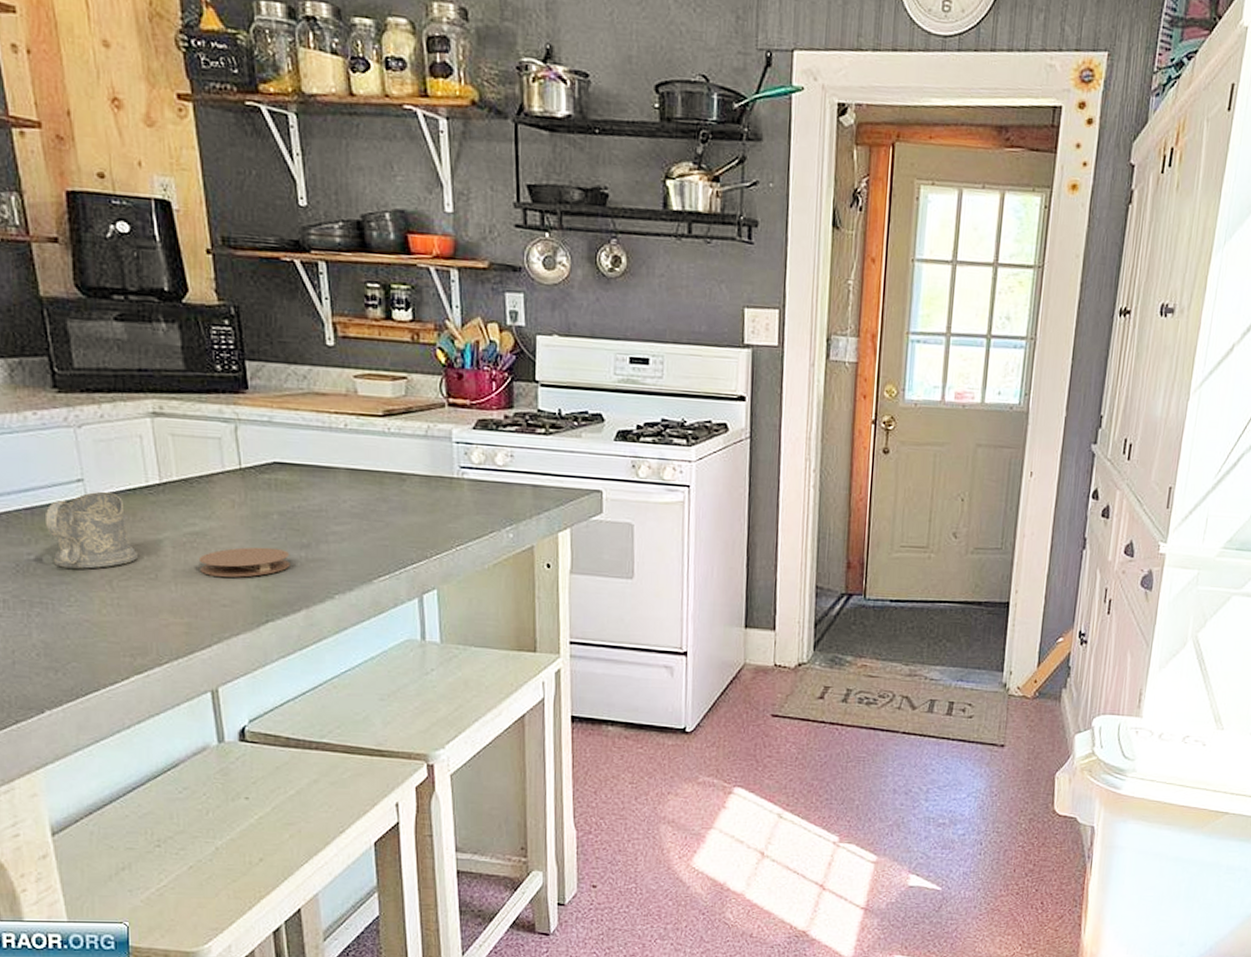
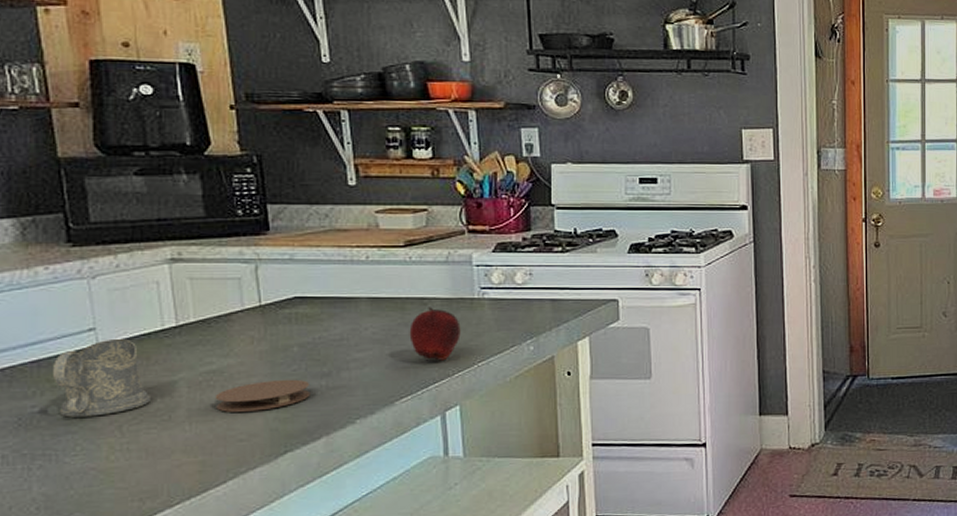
apple: none [387,483,439,541] -> present [409,307,461,361]

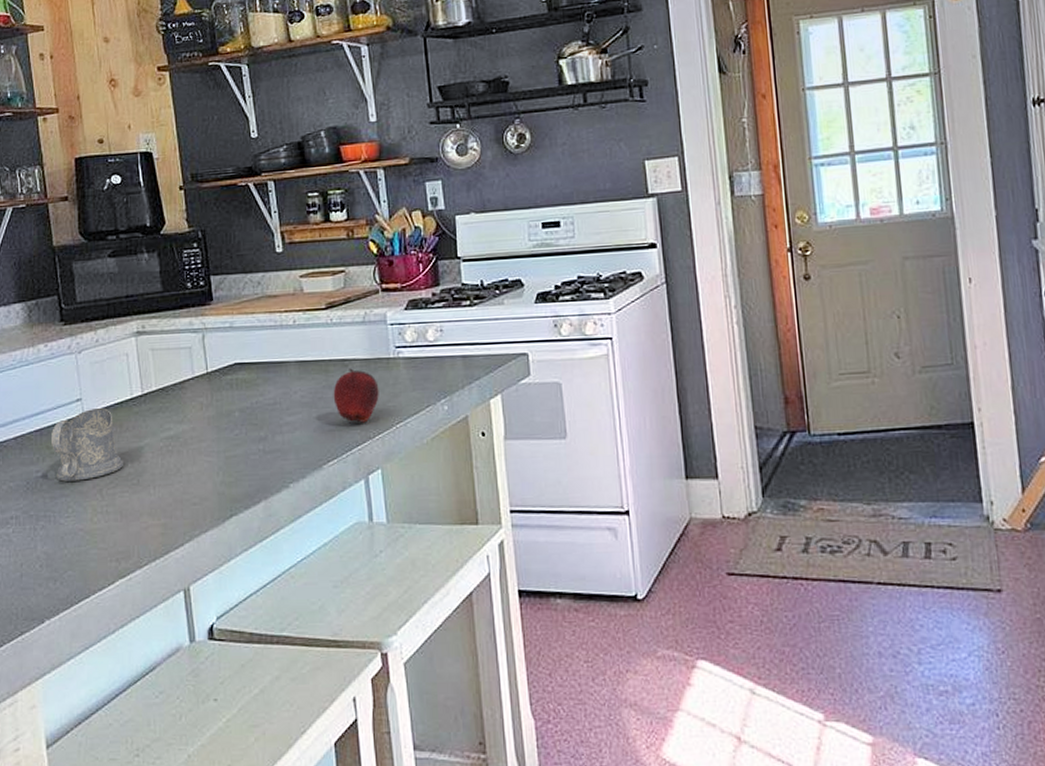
coaster: present [215,379,310,412] -> none [173,443,250,476]

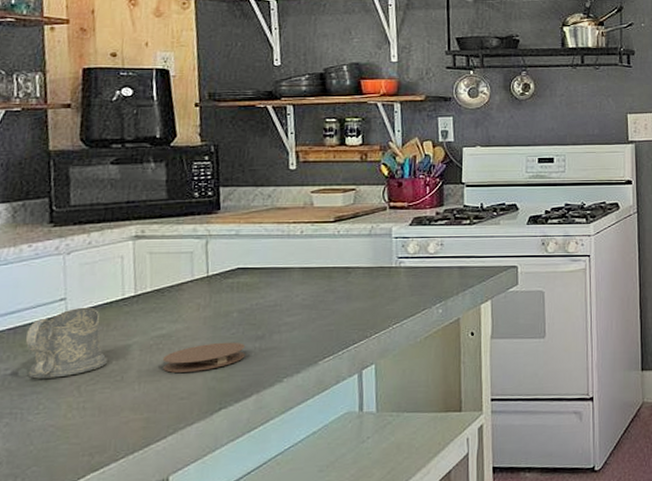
coaster: none [173,443,250,476] -> present [162,342,246,373]
apple: present [333,368,379,423] -> none [334,275,379,324]

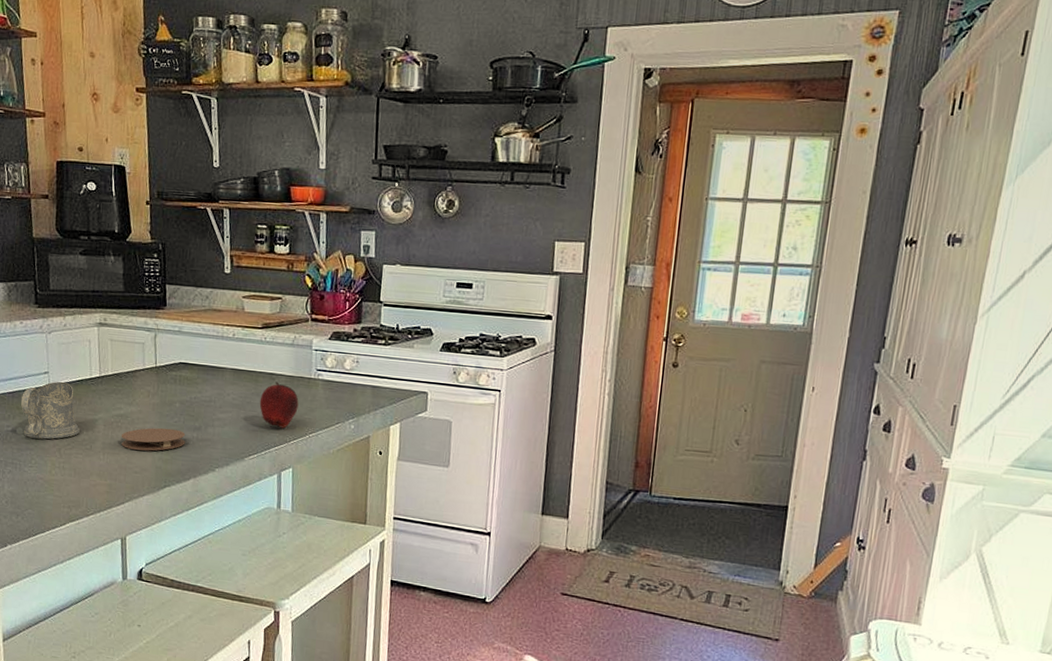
apple: none [334,275,379,324] -> present [259,381,299,429]

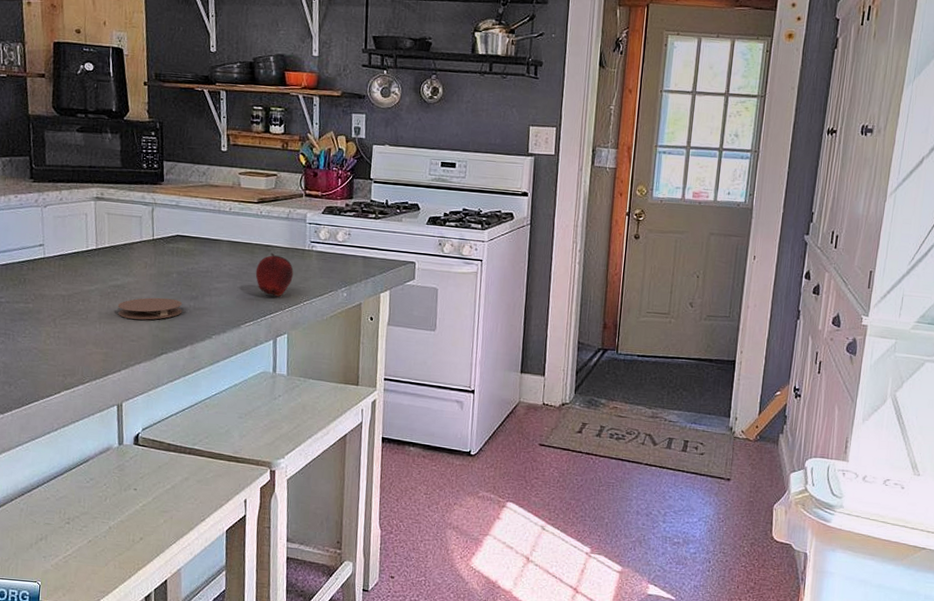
tea glass holder: present [21,381,80,439] -> none [15,253,76,310]

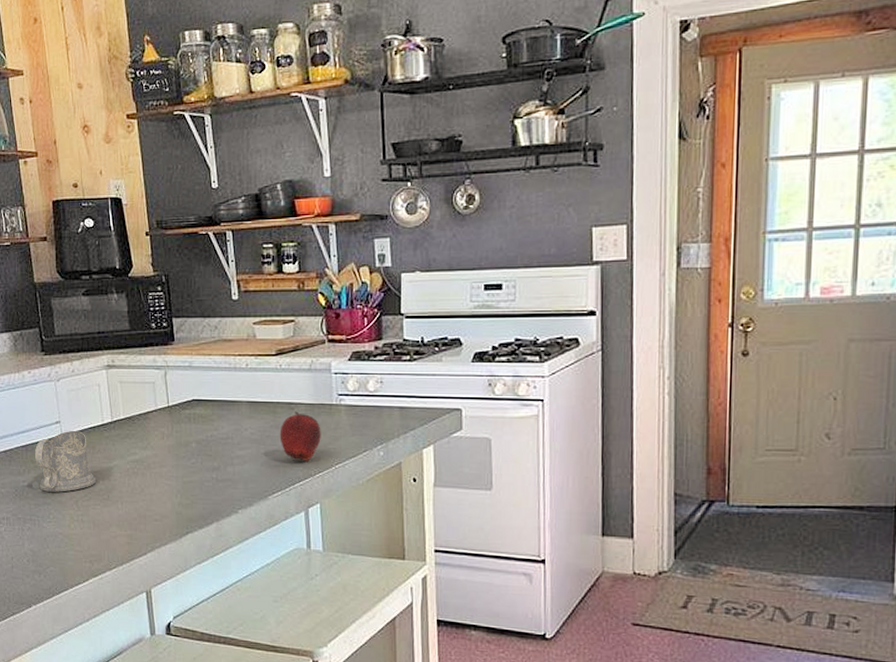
tea glass holder: none [15,253,76,310] -> present [35,430,96,492]
coaster: present [117,297,182,320] -> none [138,470,205,497]

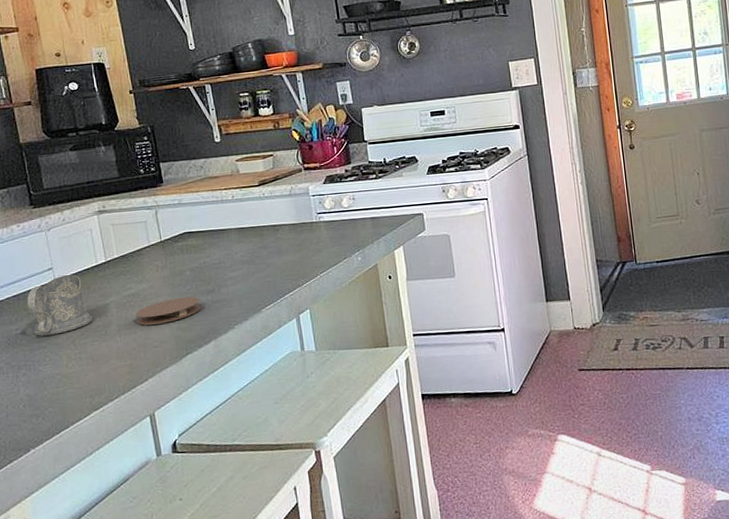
coaster: none [138,470,205,497] -> present [135,296,201,326]
apple: present [279,411,321,461] -> none [267,232,306,274]

